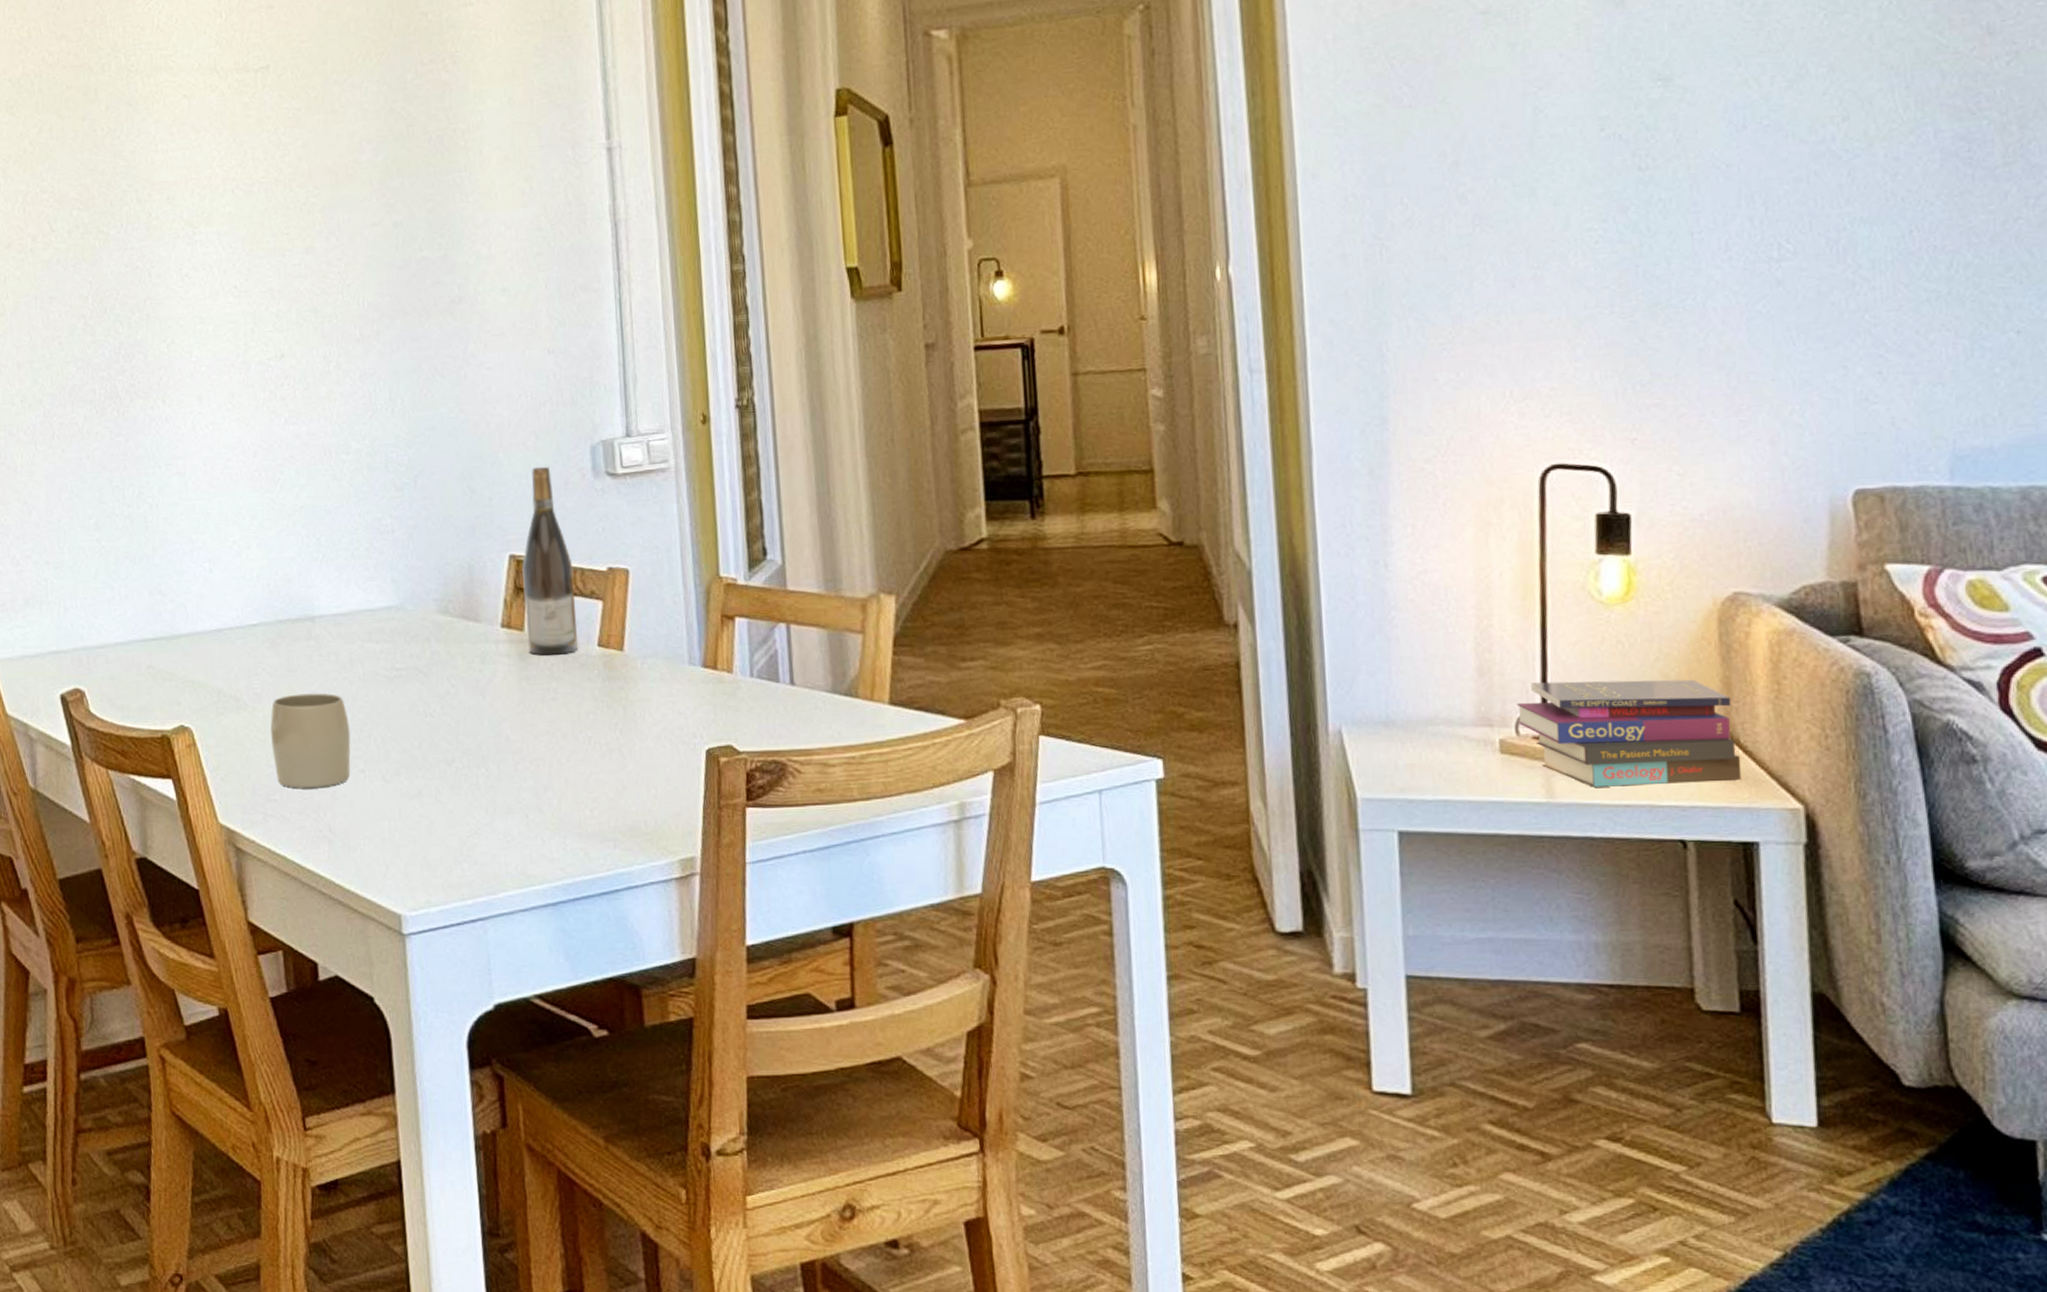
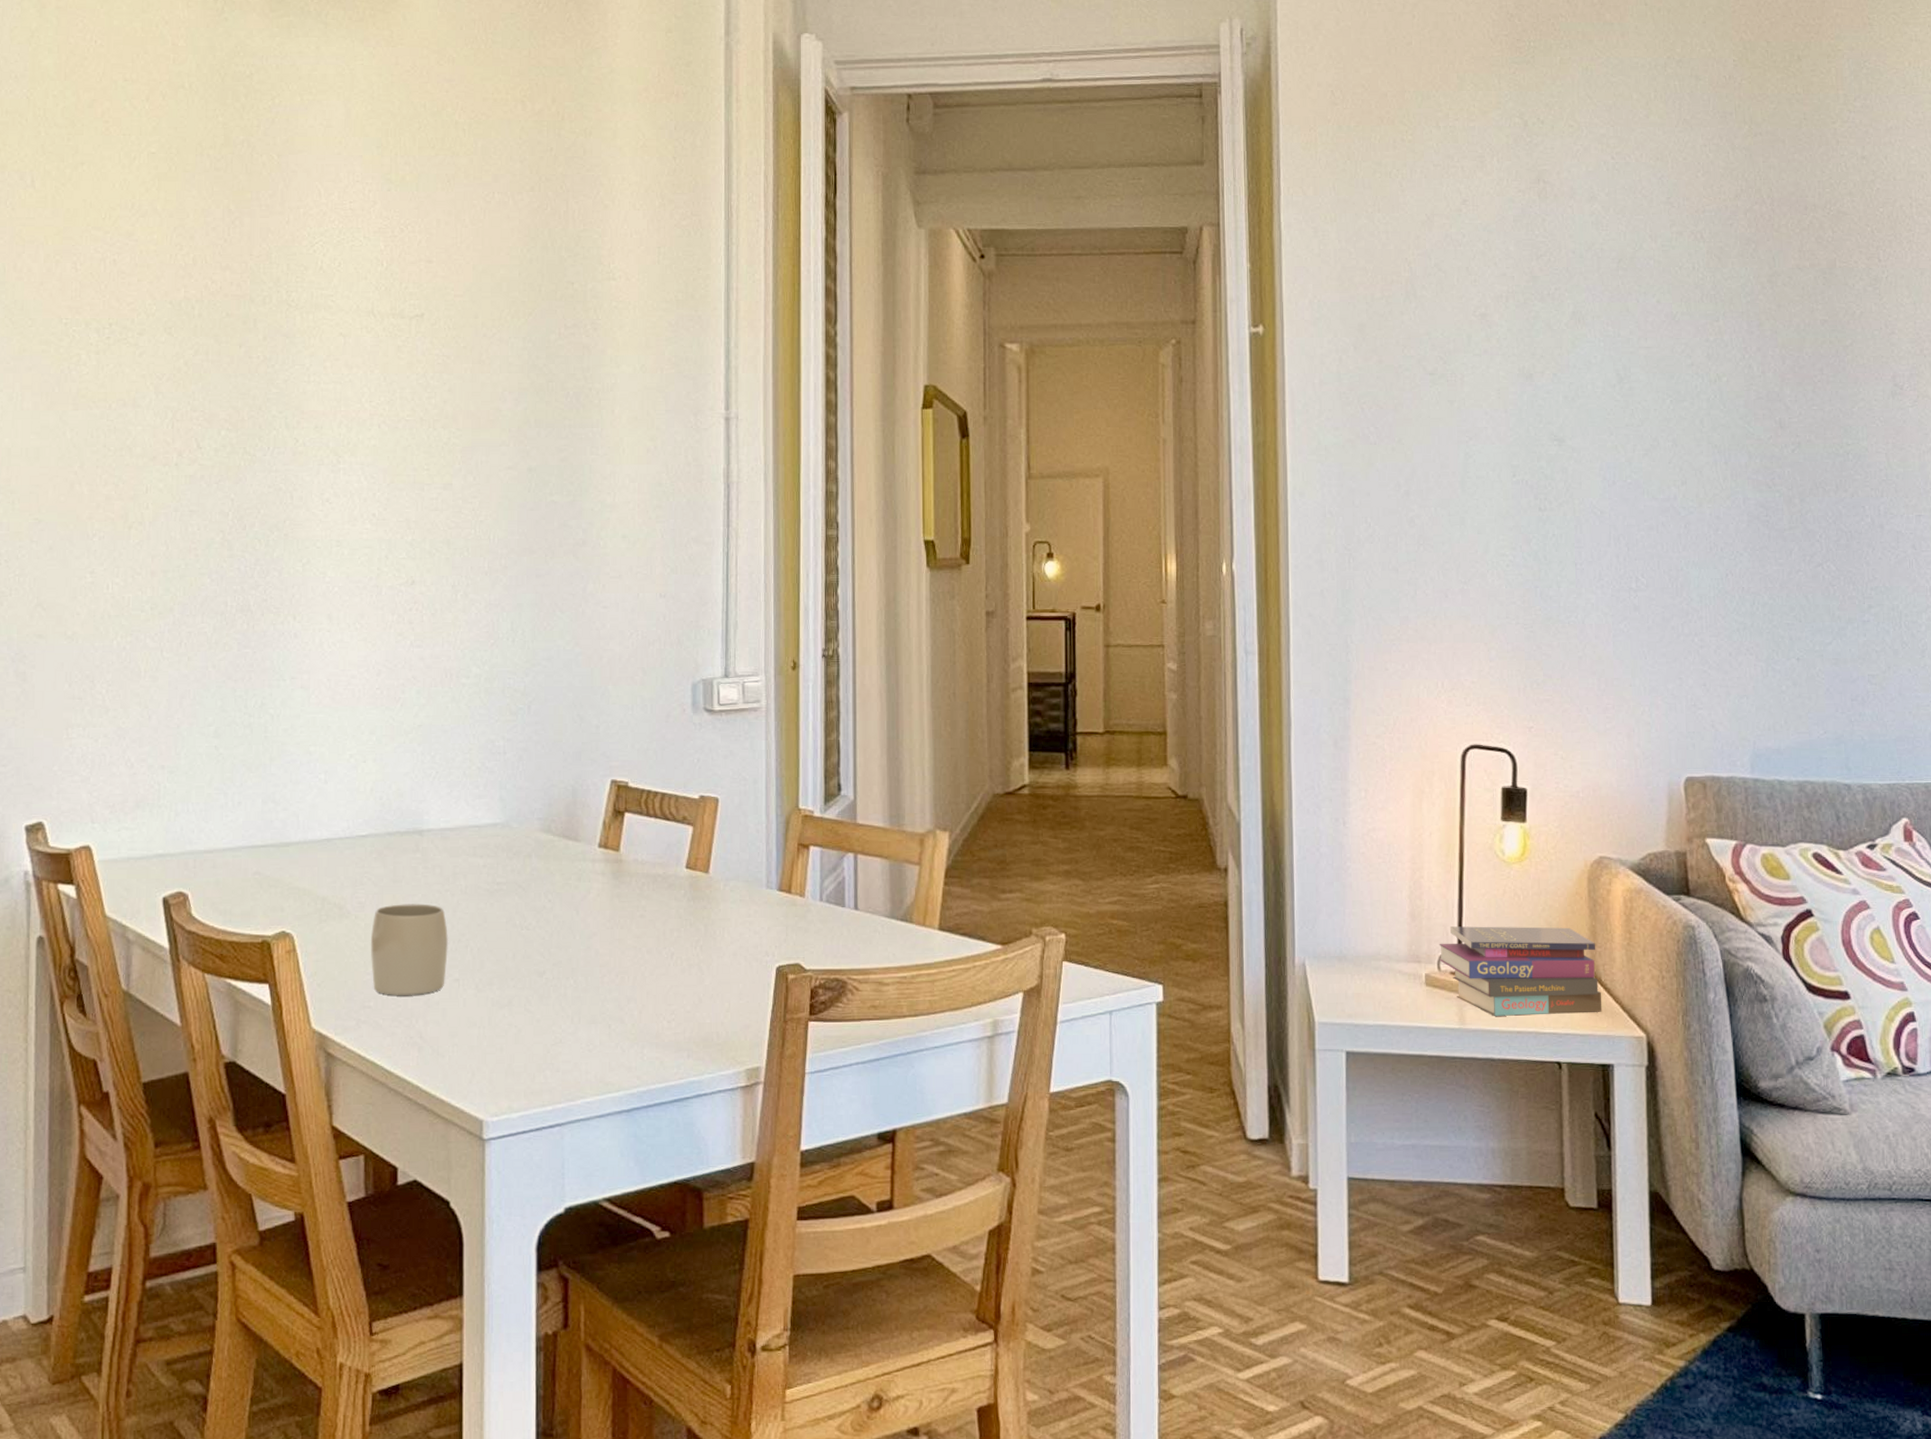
wine bottle: present [522,466,579,655] -> none [622,700,669,875]

